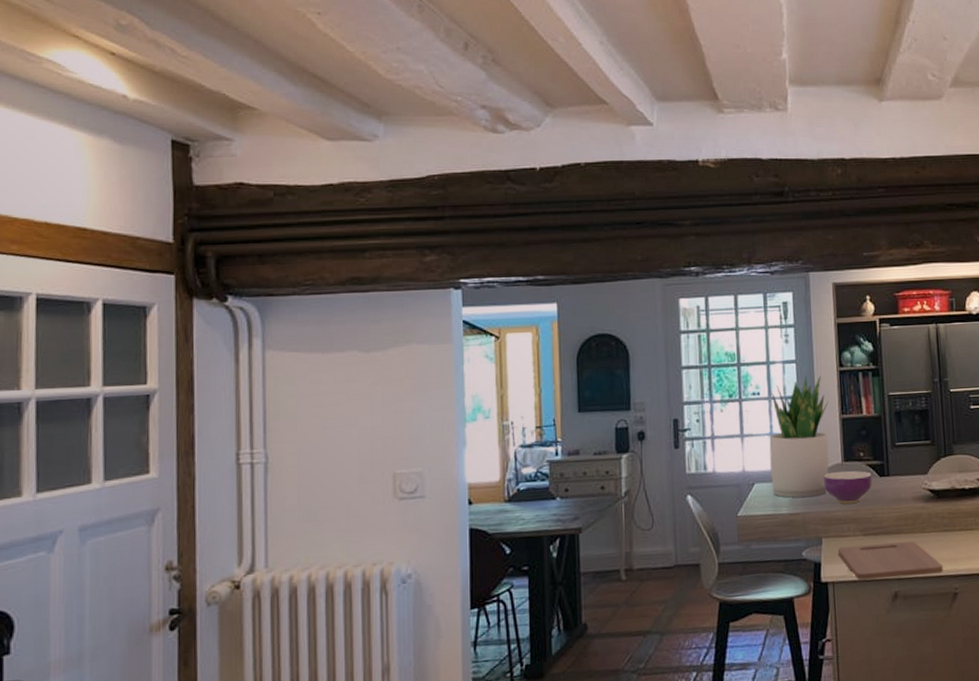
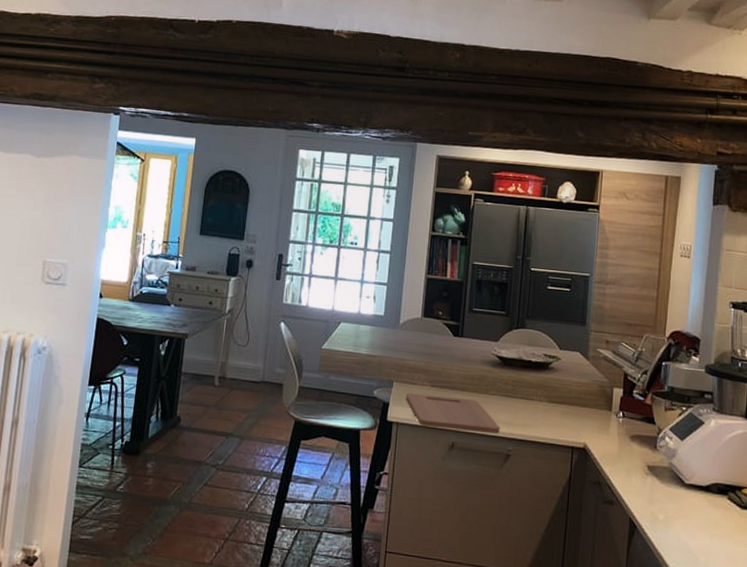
planter: present [769,376,829,498] -> none [356,234,417,344]
bowl: present [823,470,872,505] -> none [402,324,447,356]

